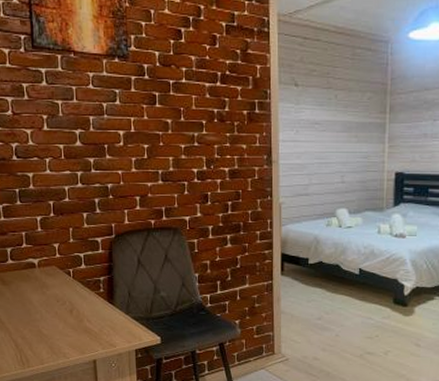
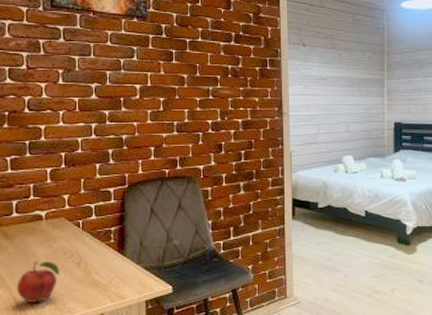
fruit: none [15,306,55,346] -> present [16,260,60,303]

